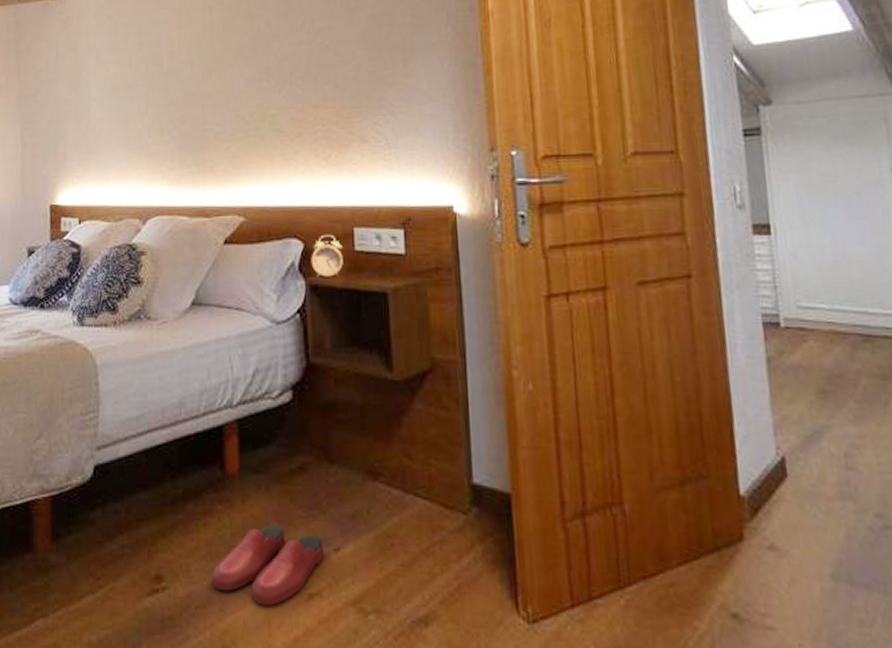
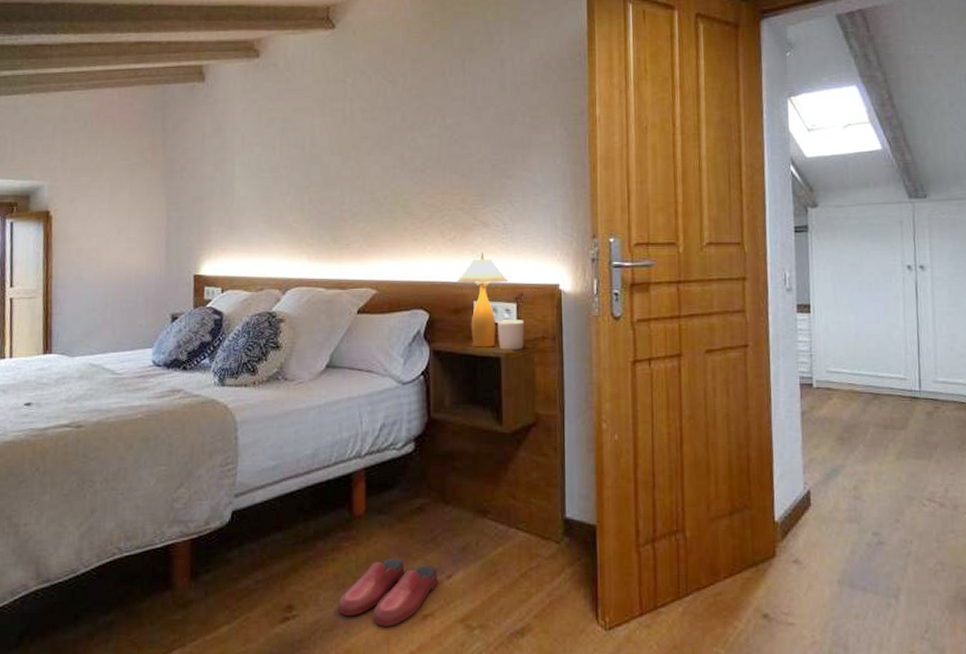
alarm clock: present [311,235,343,279] -> none [435,307,463,345]
table lamp: none [333,171,394,281] -> present [456,252,509,347]
mug: none [383,248,416,284] -> present [498,320,525,350]

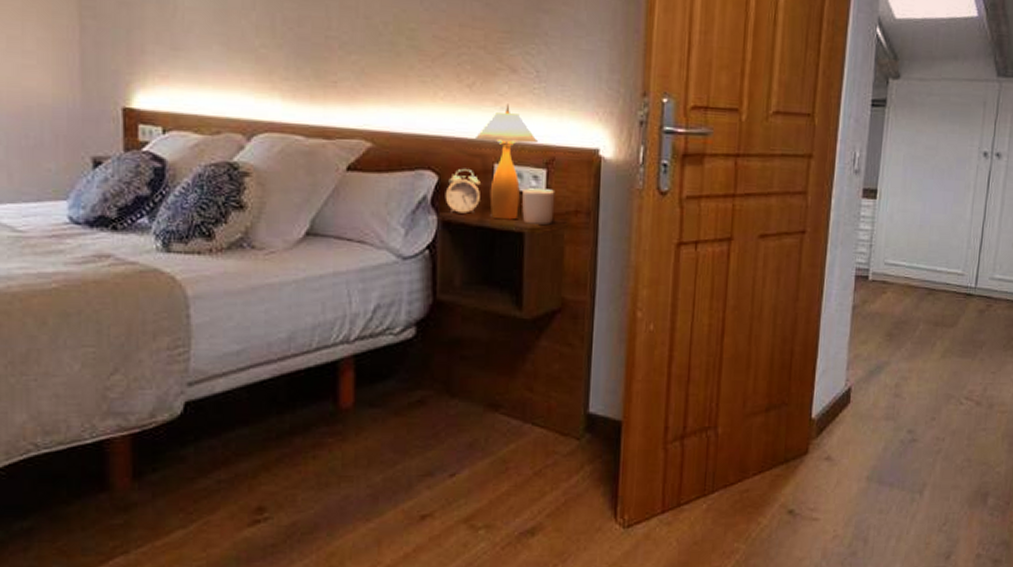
slippers: present [339,558,437,626] -> none [320,455,439,528]
alarm clock: none [435,307,463,345] -> present [445,169,481,215]

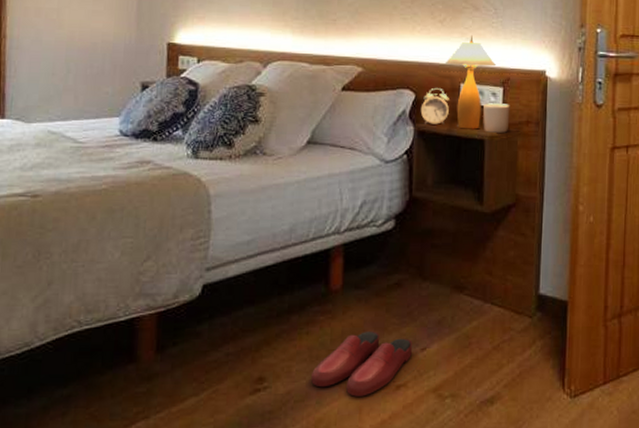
slippers: none [320,455,439,528] -> present [311,331,412,397]

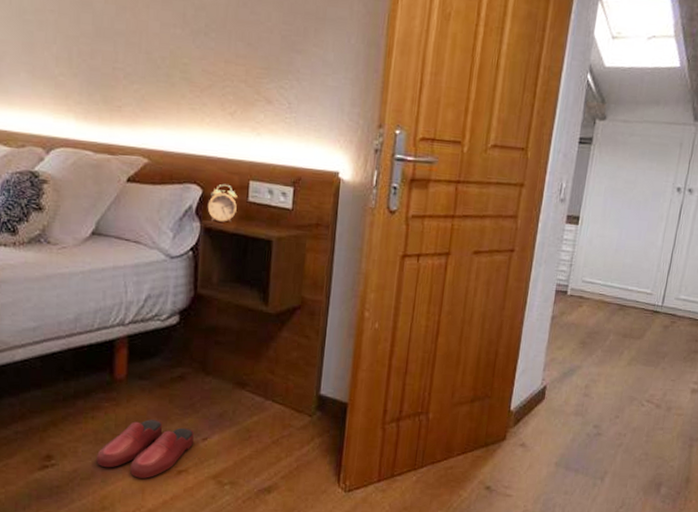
table lamp: present [444,35,497,130] -> none [234,130,288,230]
mug: present [483,103,510,133] -> none [271,203,300,235]

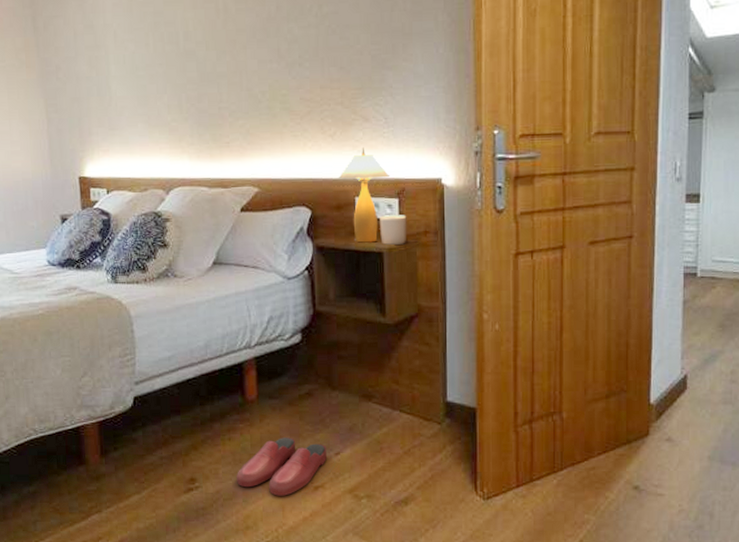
alarm clock: present [207,184,238,223] -> none [317,204,346,241]
table lamp: none [234,130,288,230] -> present [338,147,391,243]
mug: none [271,203,300,235] -> present [380,215,407,245]

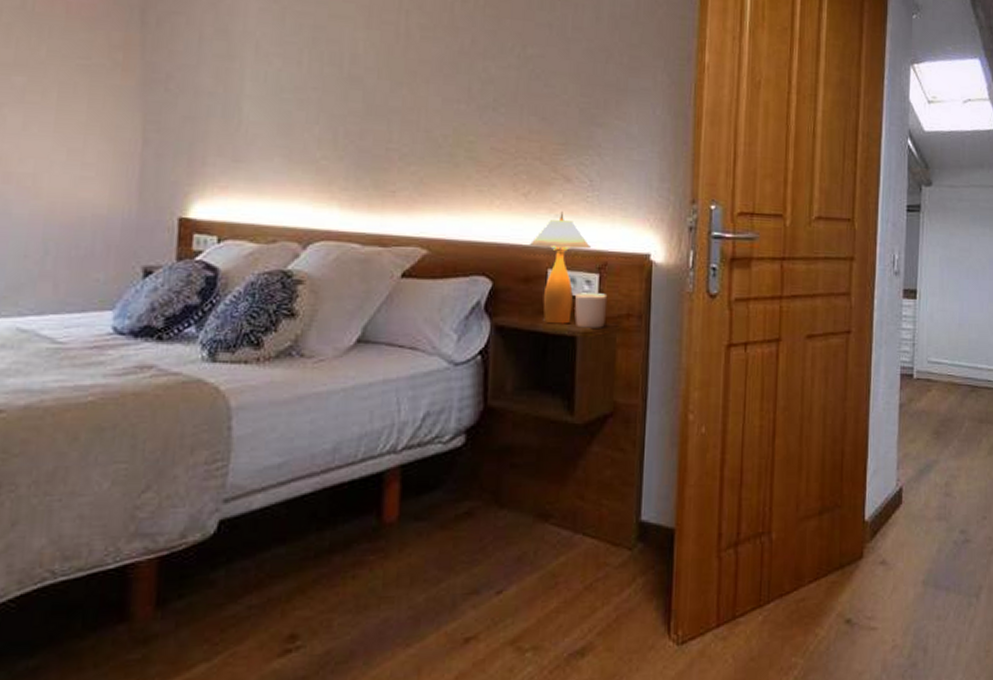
slippers: present [237,438,327,496] -> none [357,572,485,654]

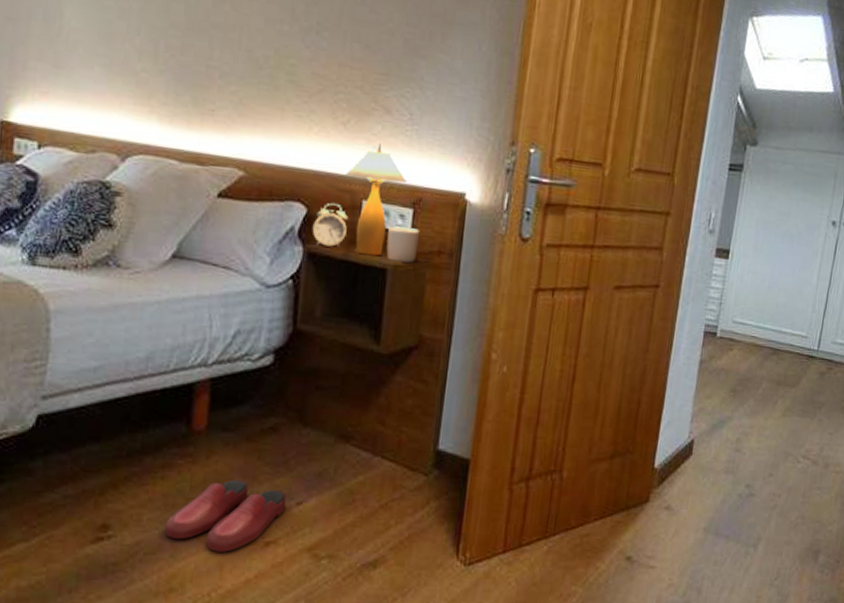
slippers: none [357,572,485,654] -> present [165,480,287,552]
alarm clock: none [498,275,534,320] -> present [312,203,348,248]

